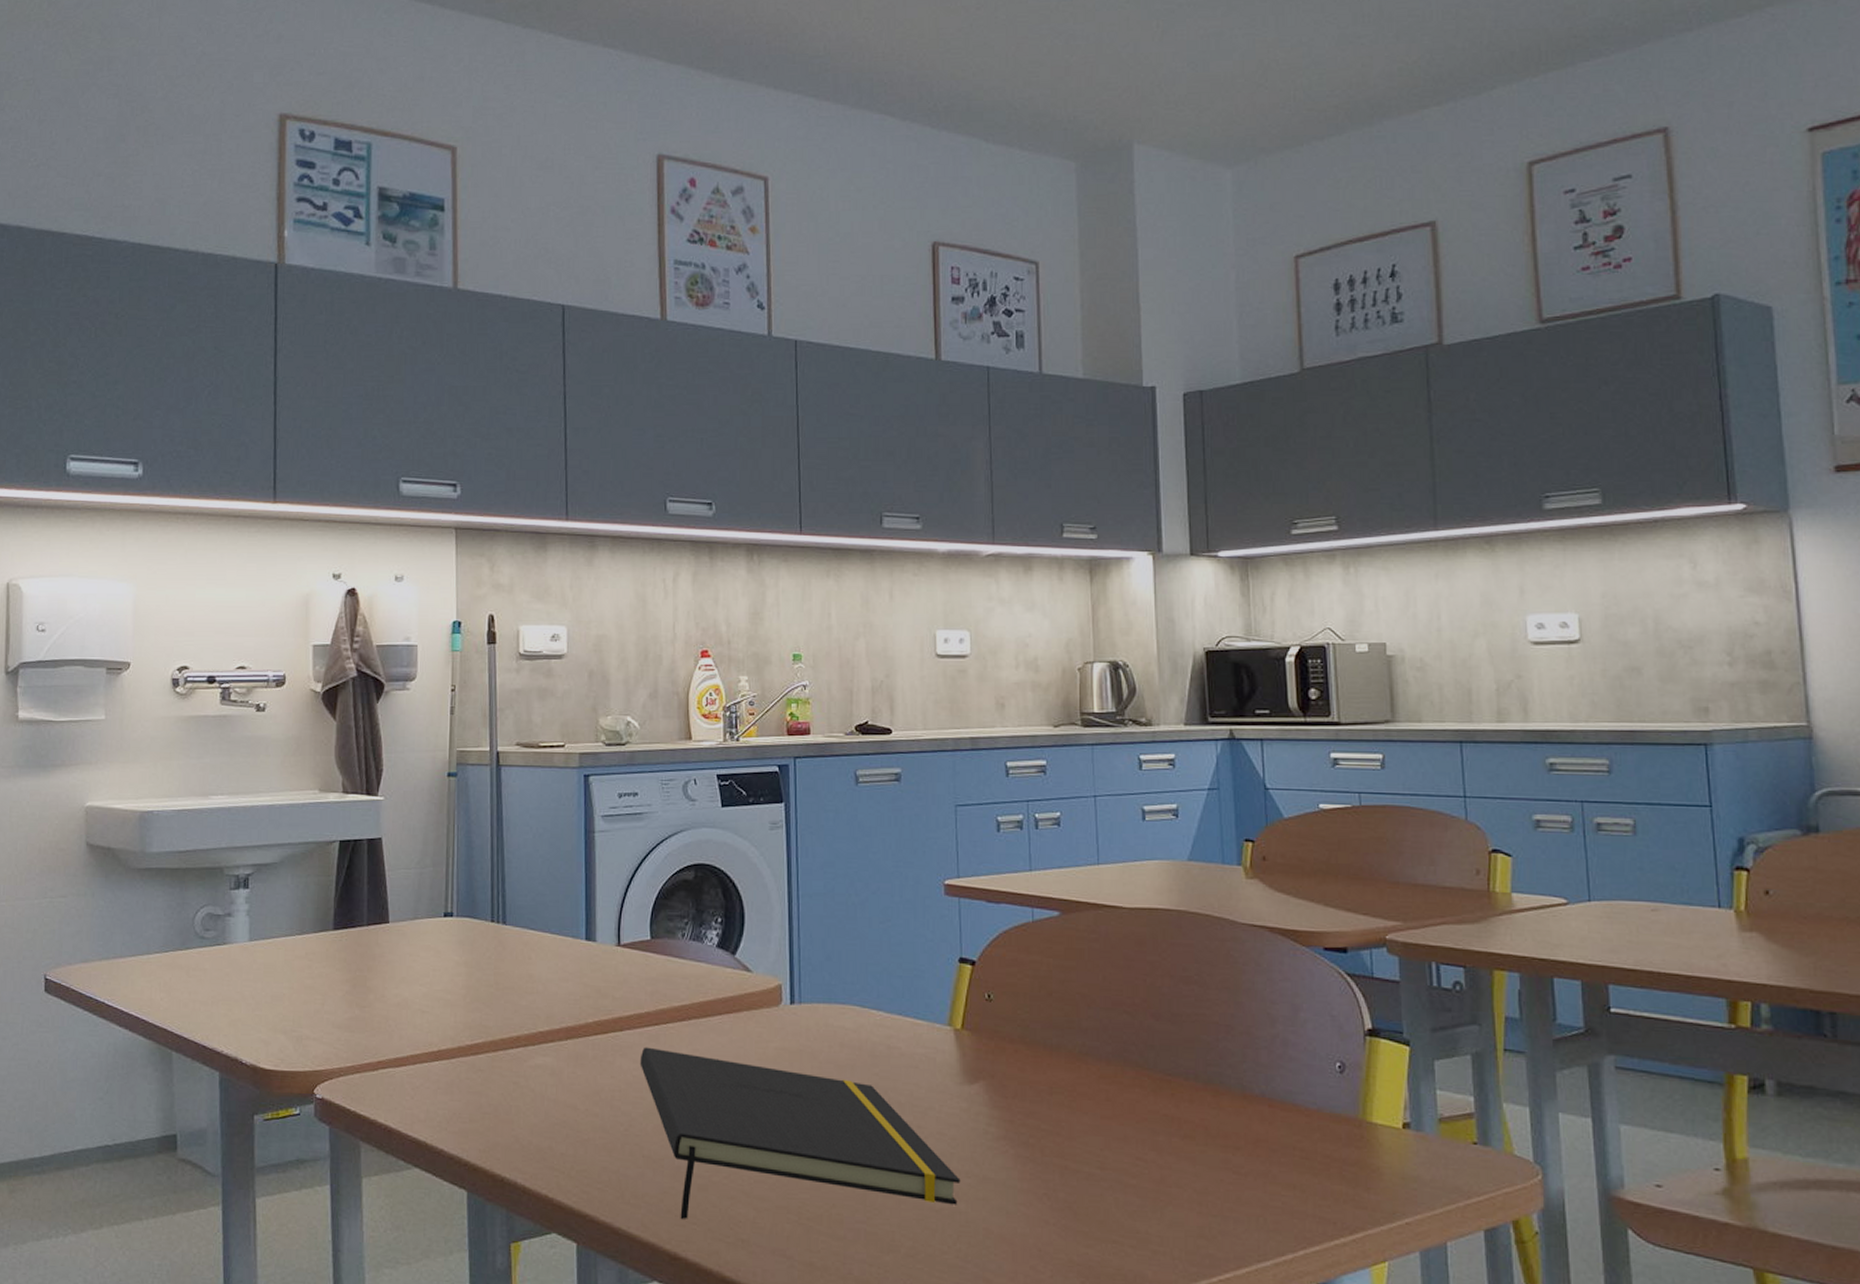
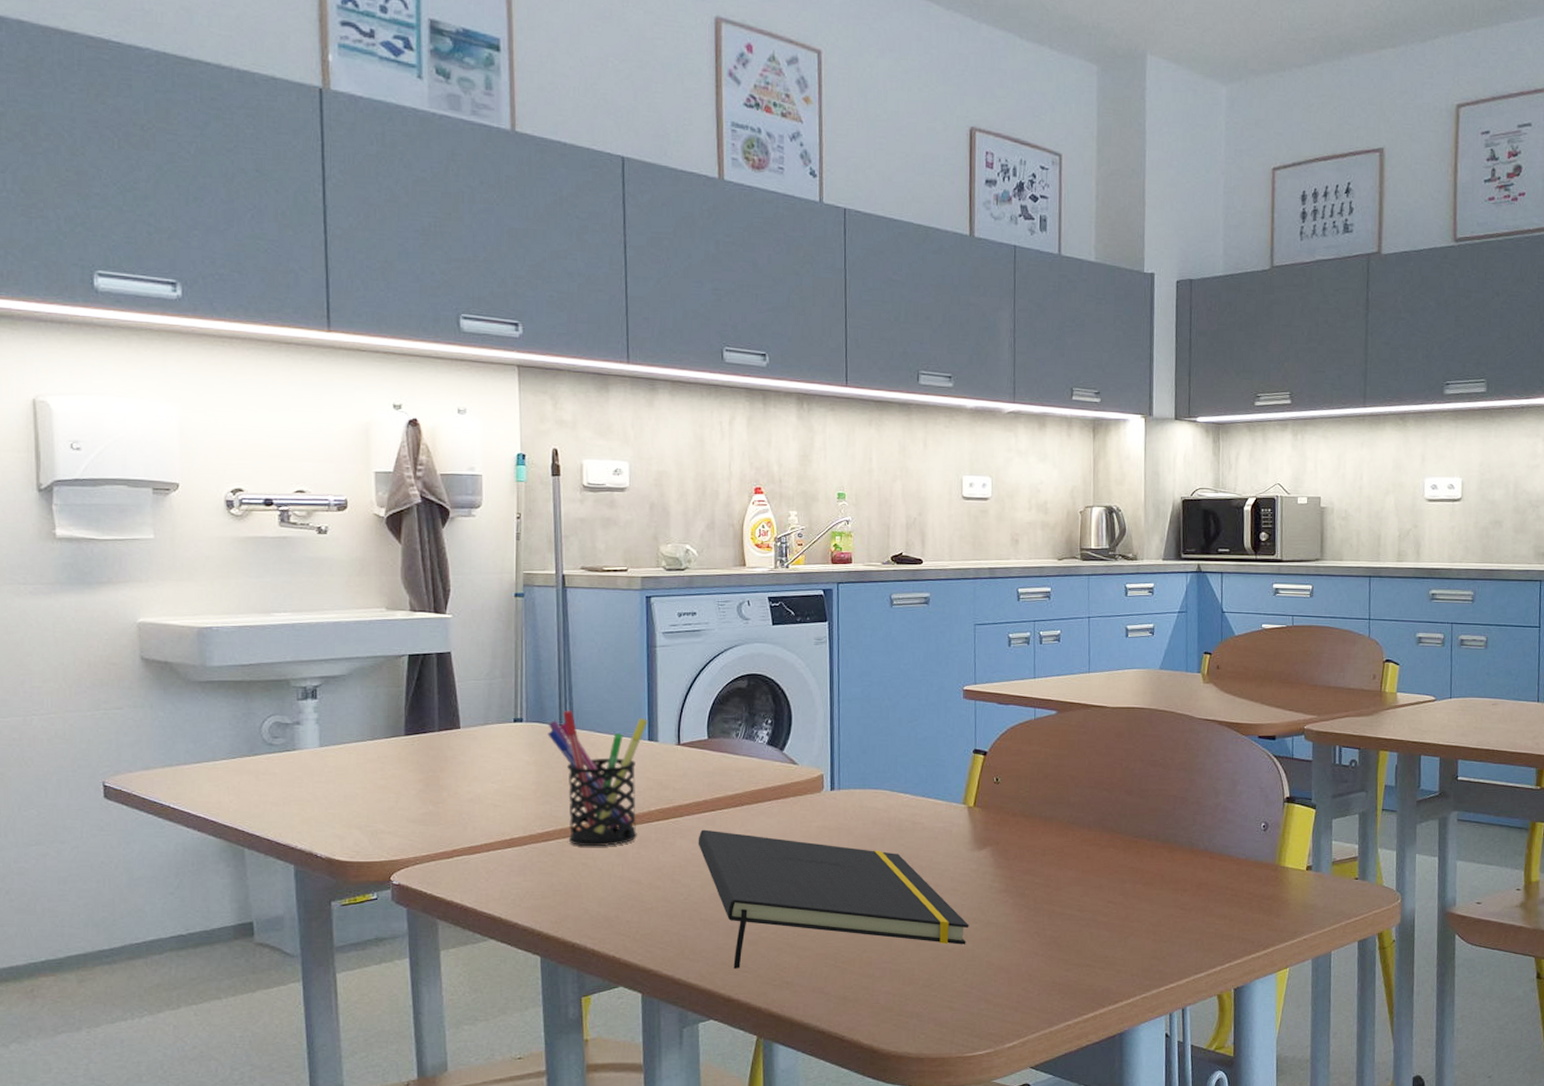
pen holder: none [479,903,585,1064] -> present [548,710,647,847]

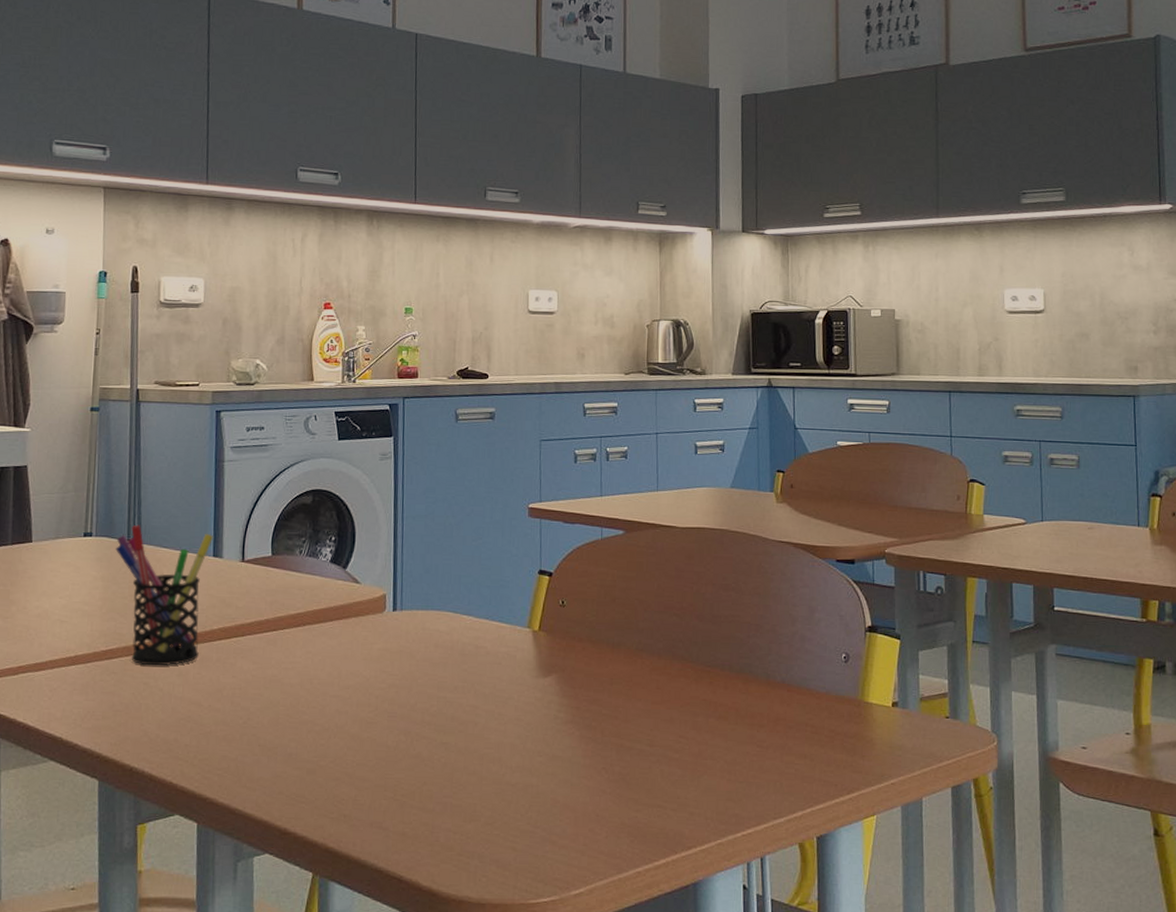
notepad: present [698,829,969,968] -> none [258,650,534,799]

